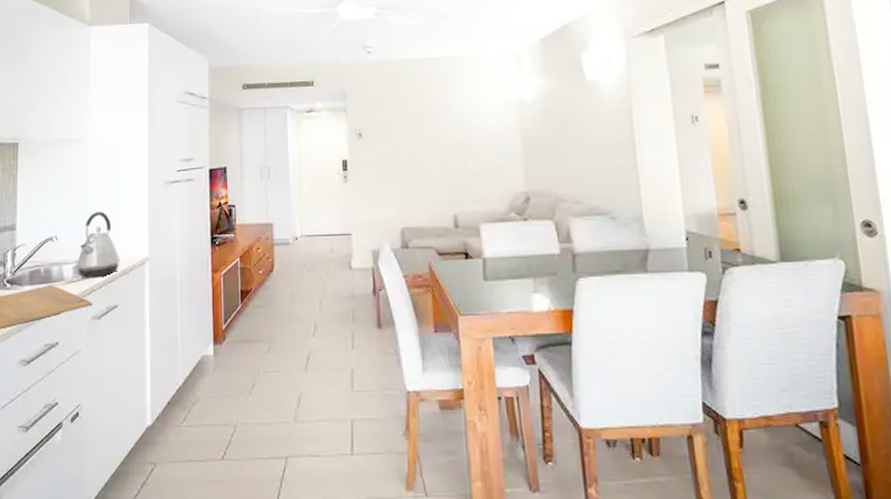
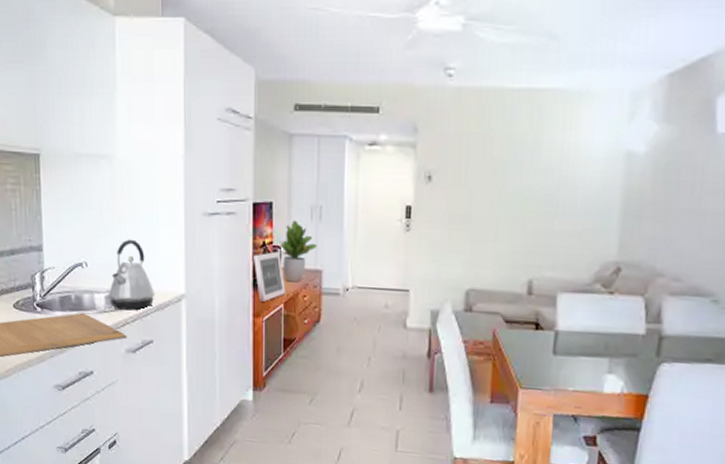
picture frame: none [211,210,241,257] -> present [254,252,285,302]
potted plant: none [234,181,268,237] -> present [280,220,317,283]

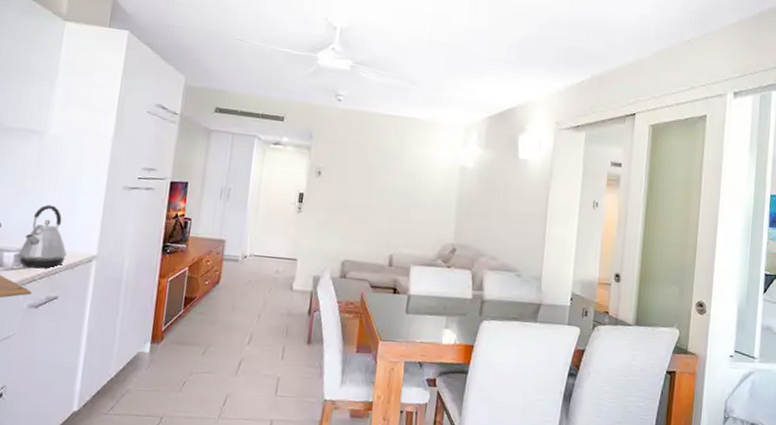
picture frame: present [254,252,285,302] -> none [165,223,192,265]
potted plant: present [280,220,317,283] -> none [190,198,223,250]

